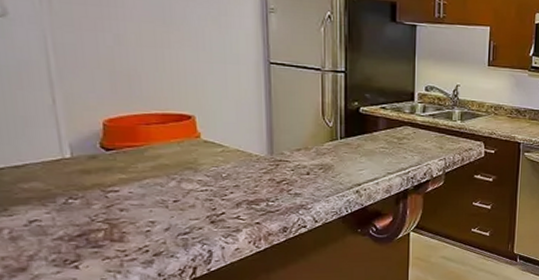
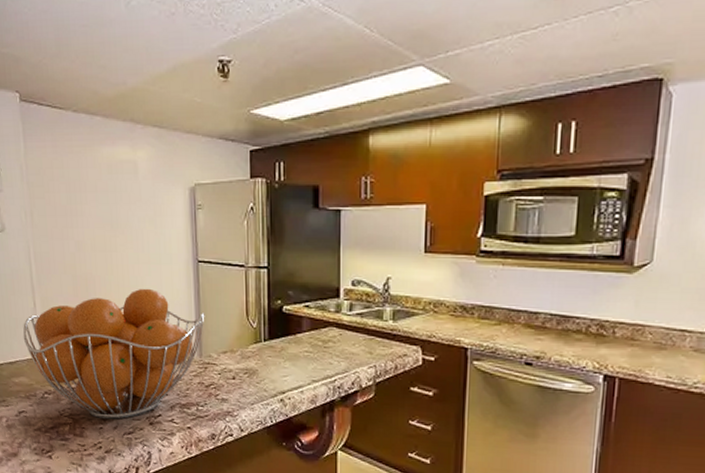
fruit basket: none [35,87,277,221] -> present [23,288,205,419]

